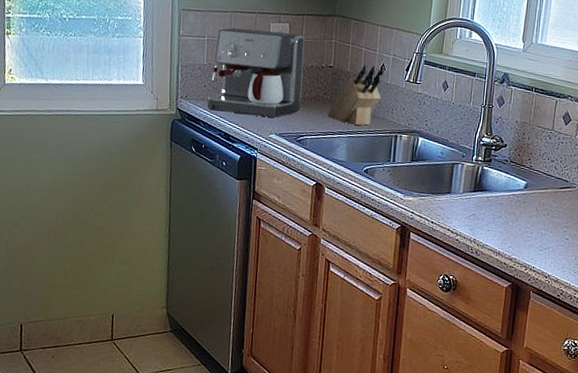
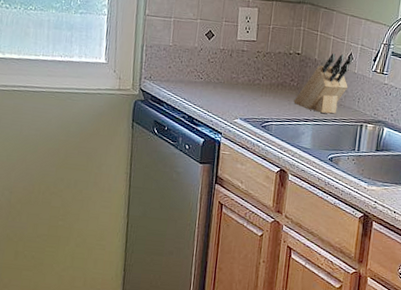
coffee maker: present [207,28,305,118] -> none [171,10,273,102]

